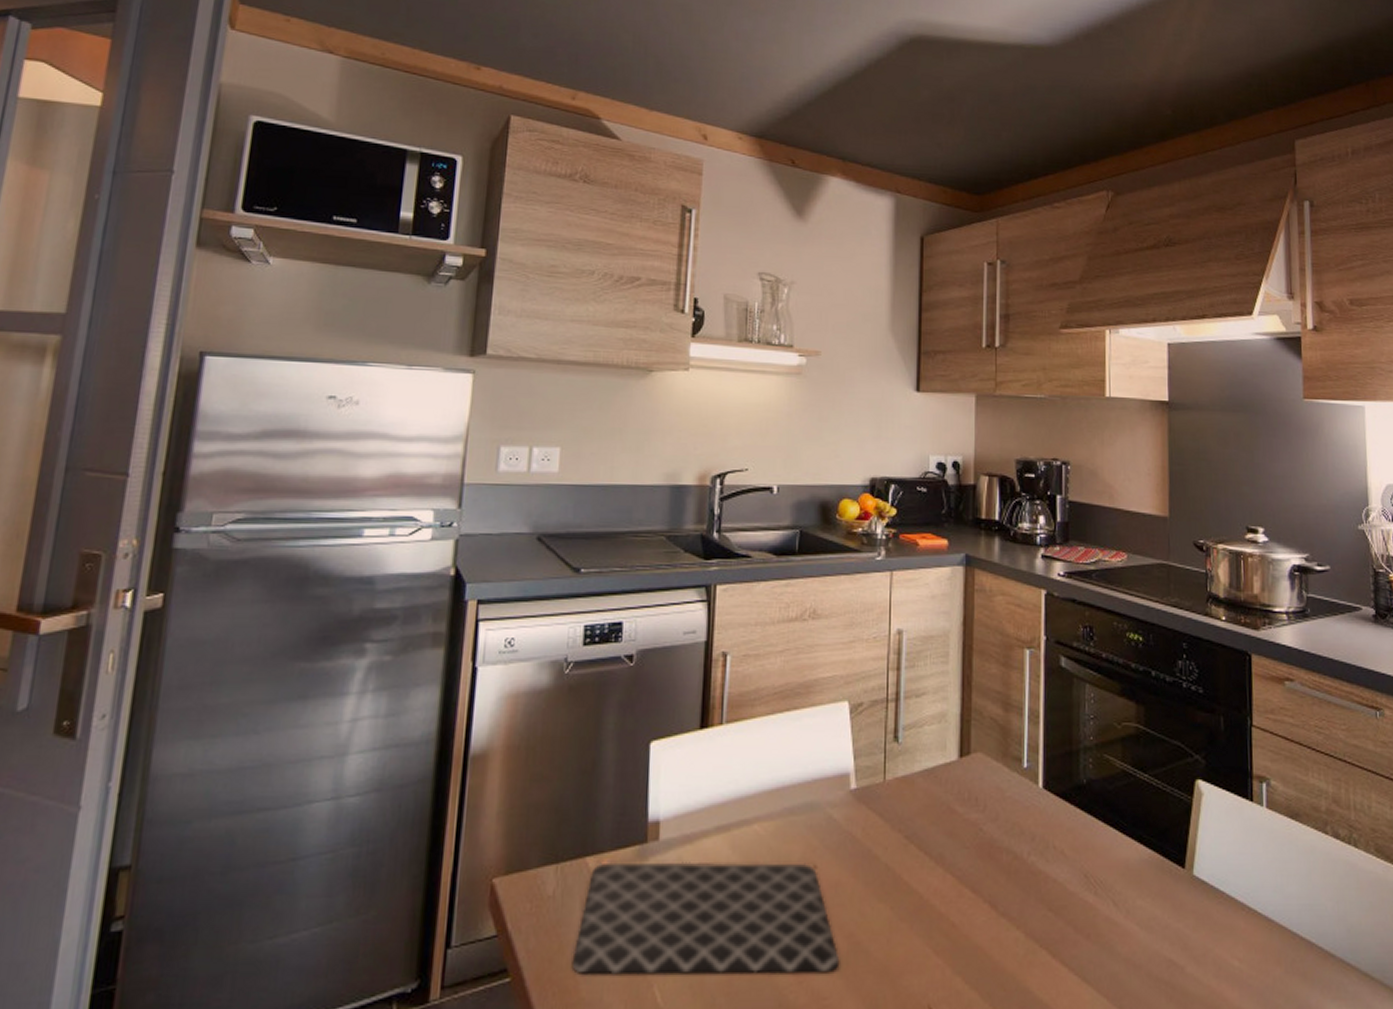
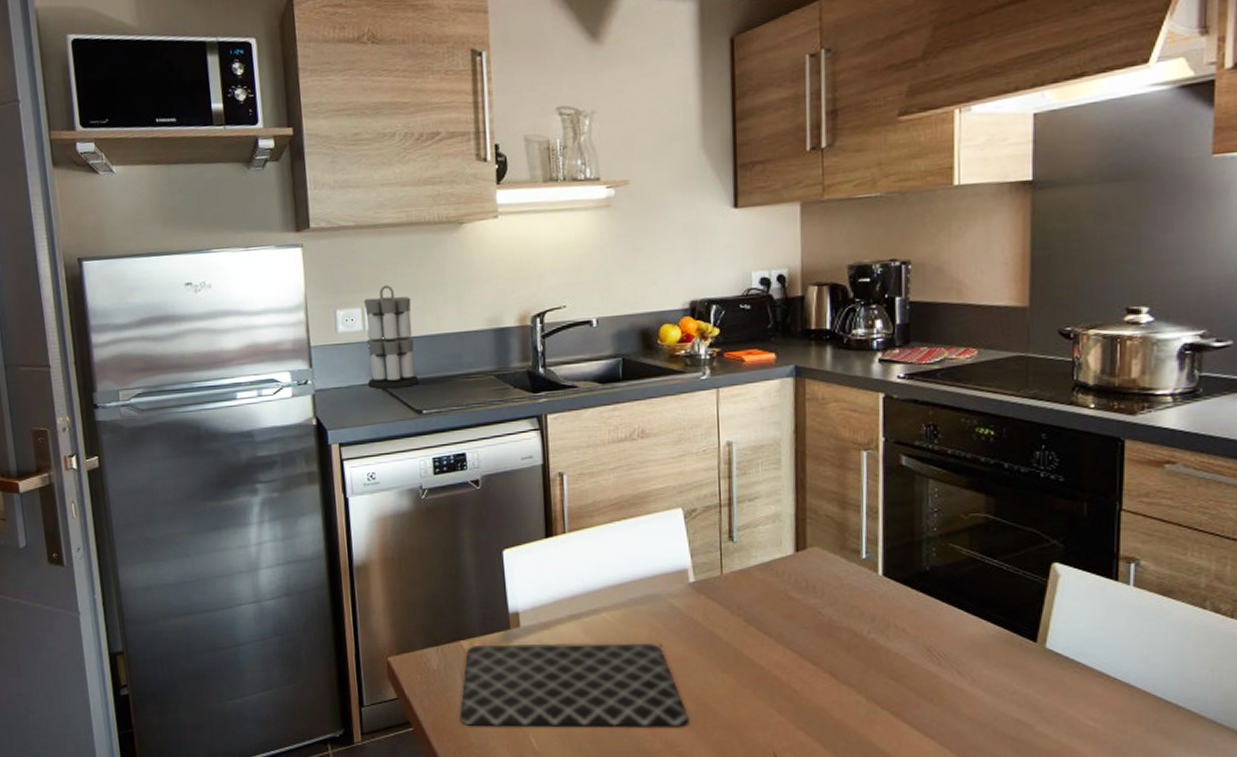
spice rack: none [522,425,586,542] -> present [364,285,419,390]

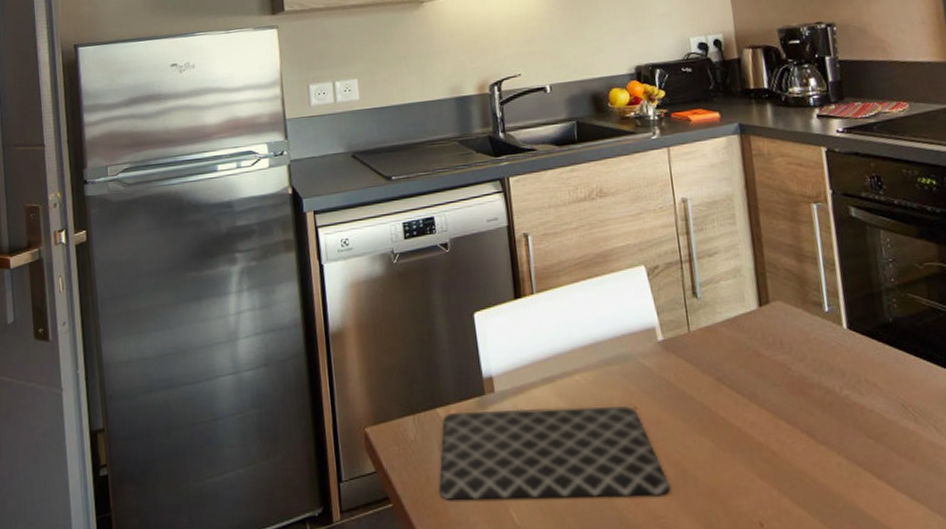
spice rack: present [364,285,419,390] -> none [335,60,388,158]

